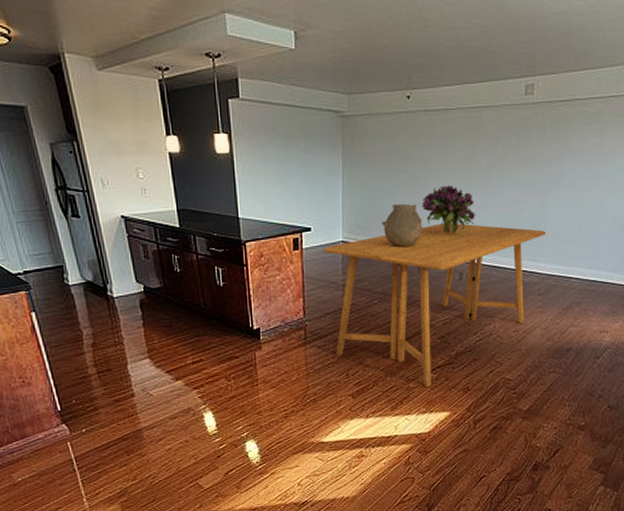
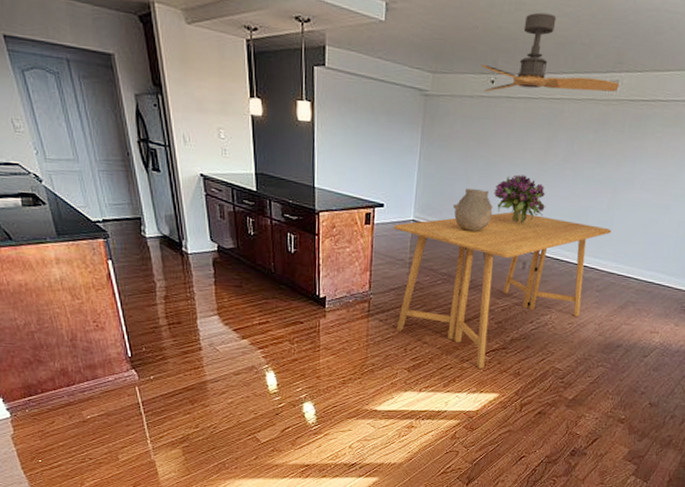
ceiling fan: none [395,26,535,107] -> present [481,12,620,92]

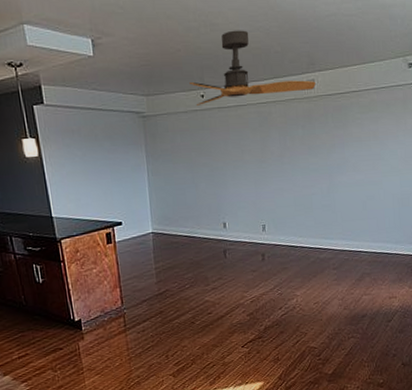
dining table: present [393,212,612,369] -> none [134,209,336,361]
ceramic pot: present [452,189,494,233] -> none [187,194,225,234]
bouquet: present [493,174,546,224] -> none [222,175,273,220]

